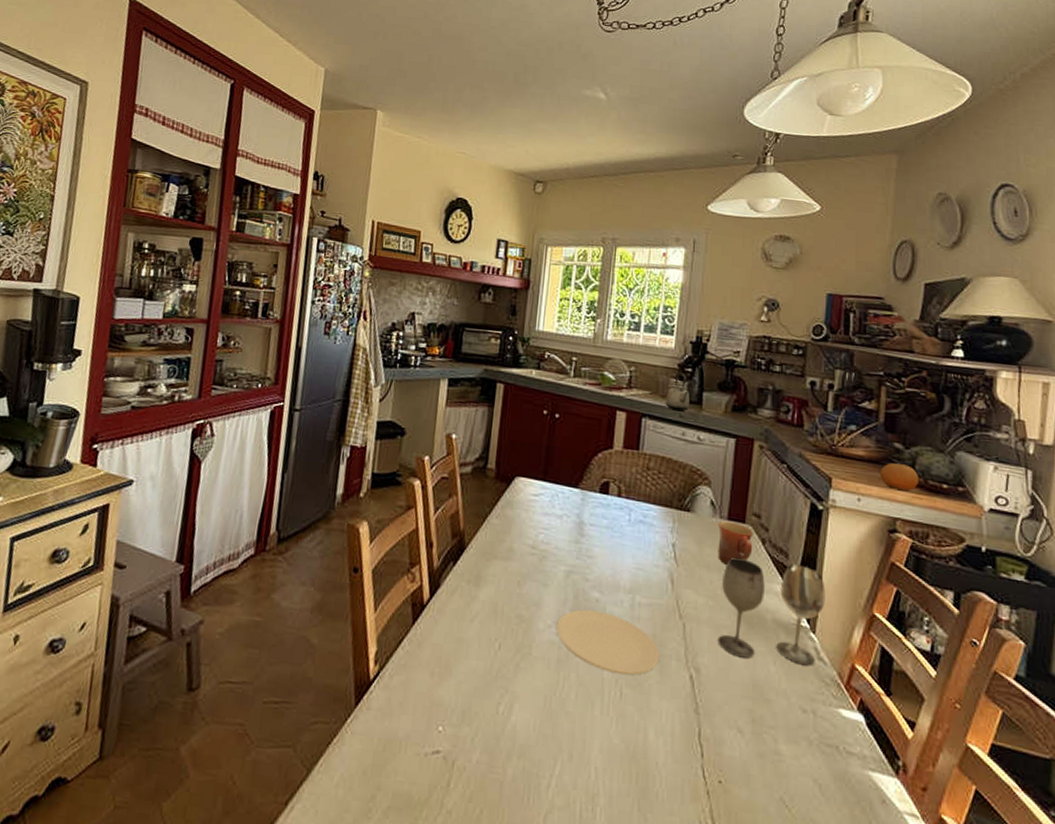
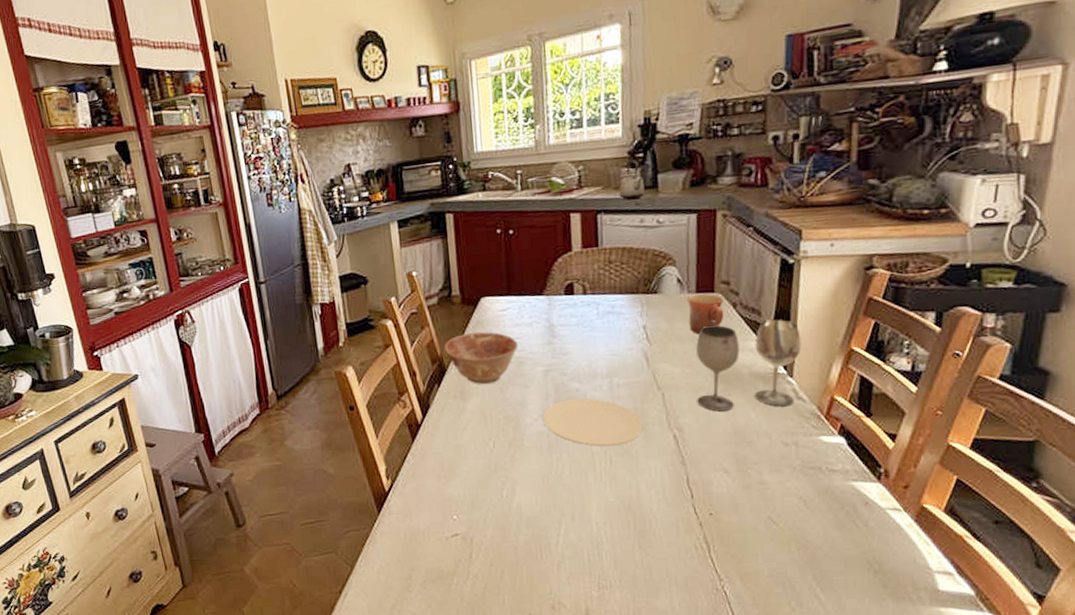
ceramic bowl: none [468,511,544,574] -> present [444,332,518,384]
fruit: present [880,463,920,492] -> none [853,199,898,227]

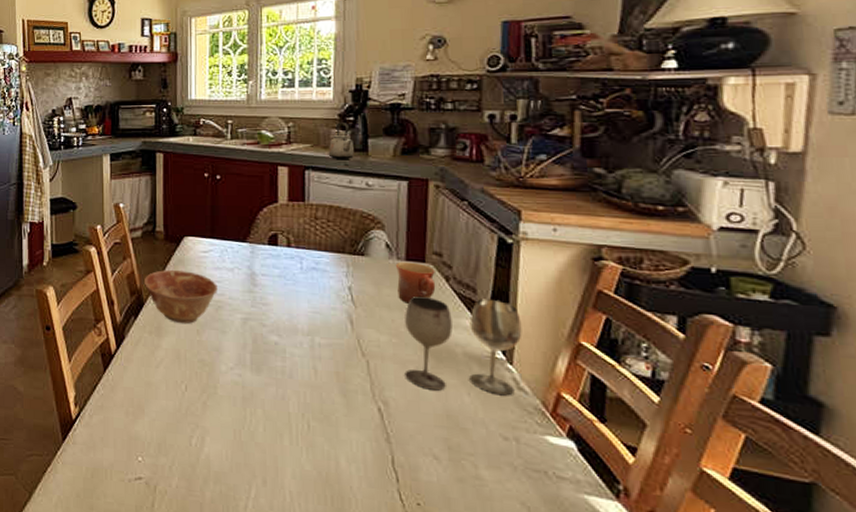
plate: present [543,398,643,447] -> none [239,352,345,410]

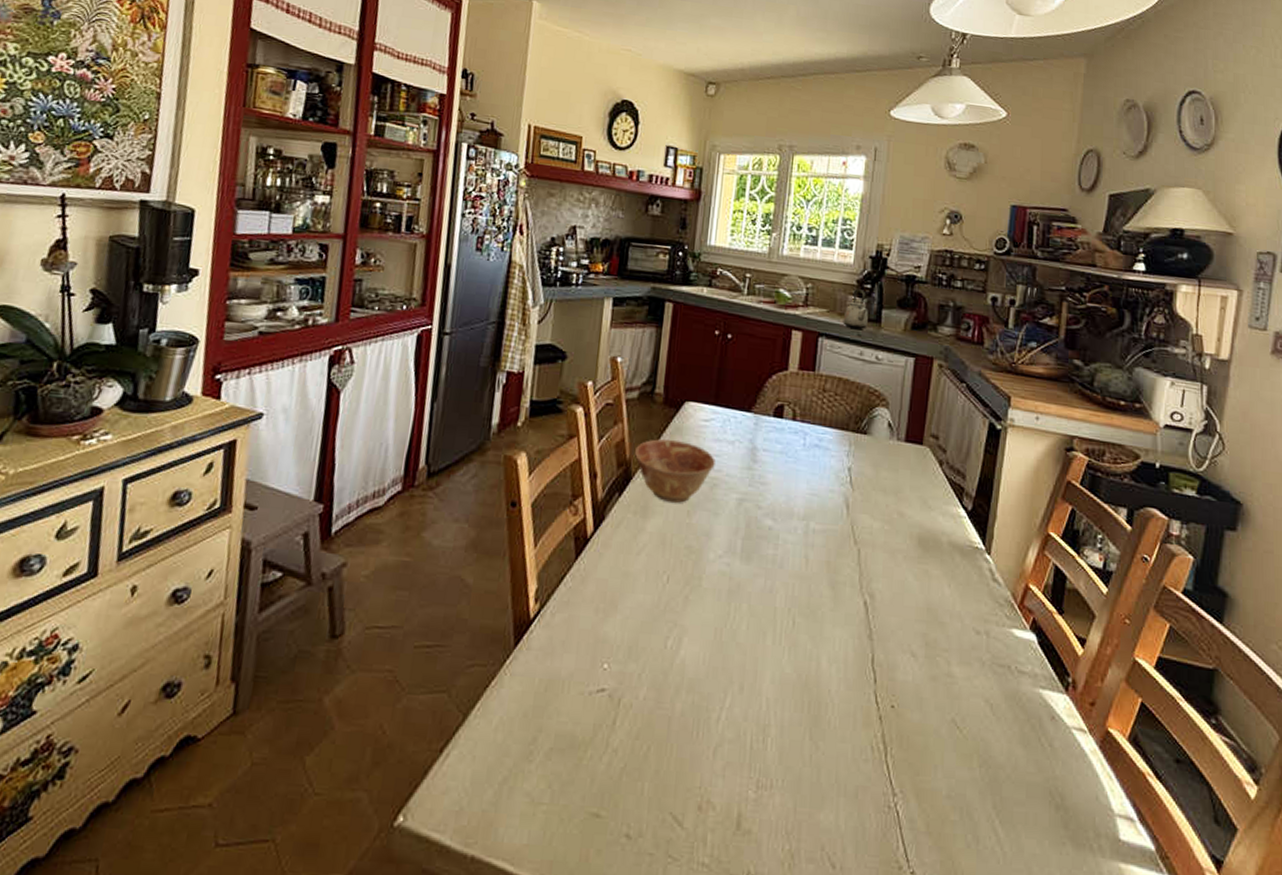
mug: present [396,261,436,304] -> none [894,442,931,488]
wineglass: present [405,295,522,395] -> none [893,480,1002,586]

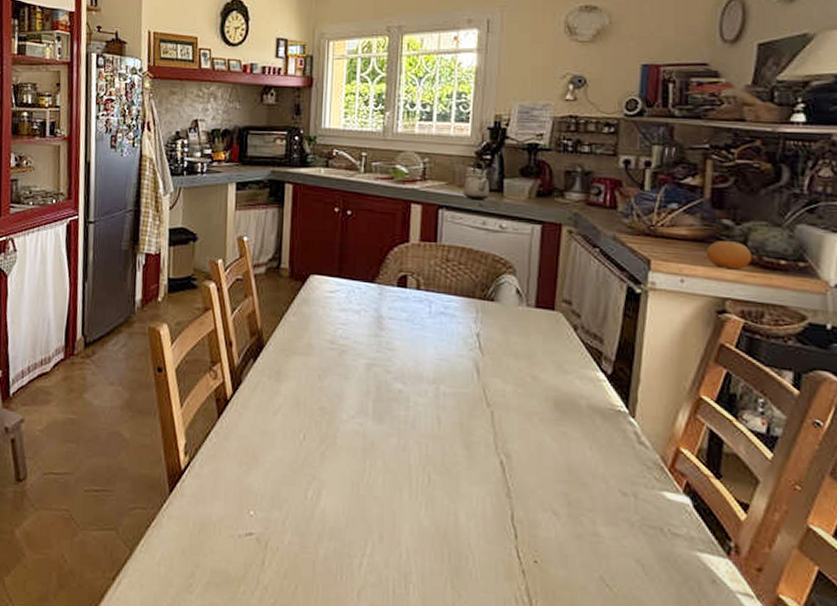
ceramic bowl: present [635,439,715,503] -> none [266,310,343,368]
fruit: none [1058,380,1098,409] -> present [706,241,753,270]

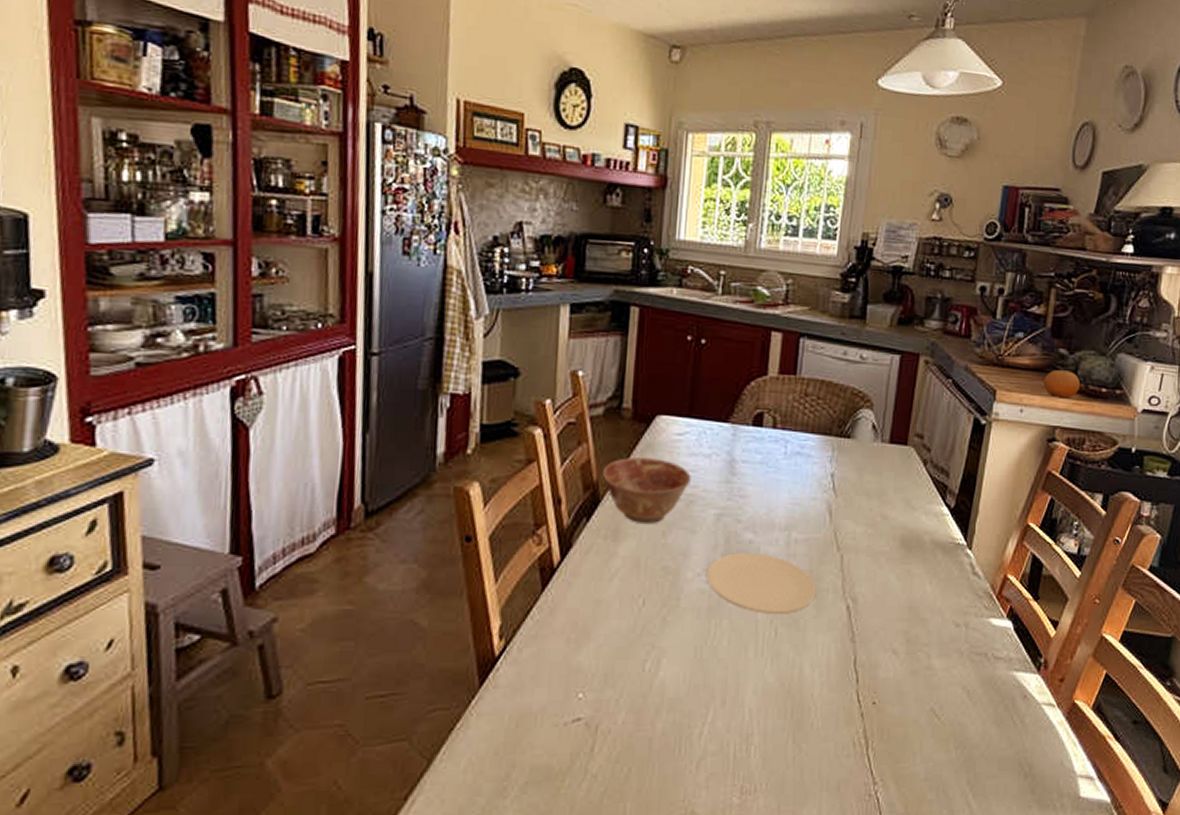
ceramic bowl: none [266,310,343,368] -> present [603,458,691,523]
plate: none [360,400,467,462] -> present [706,553,816,615]
kettle: present [463,160,489,200] -> none [825,283,853,327]

